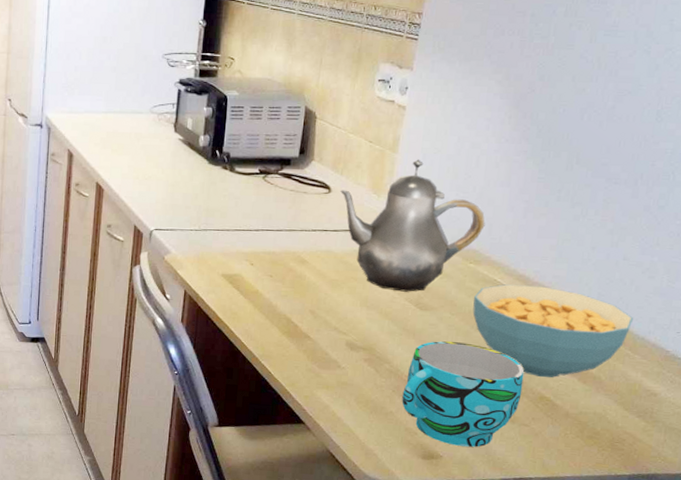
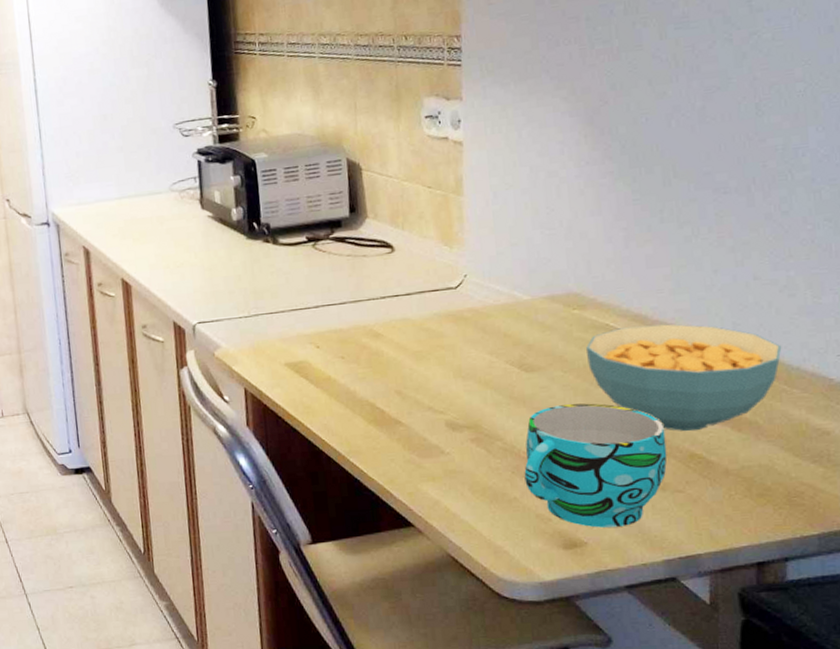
teapot: present [340,159,485,292] -> none [405,199,582,354]

